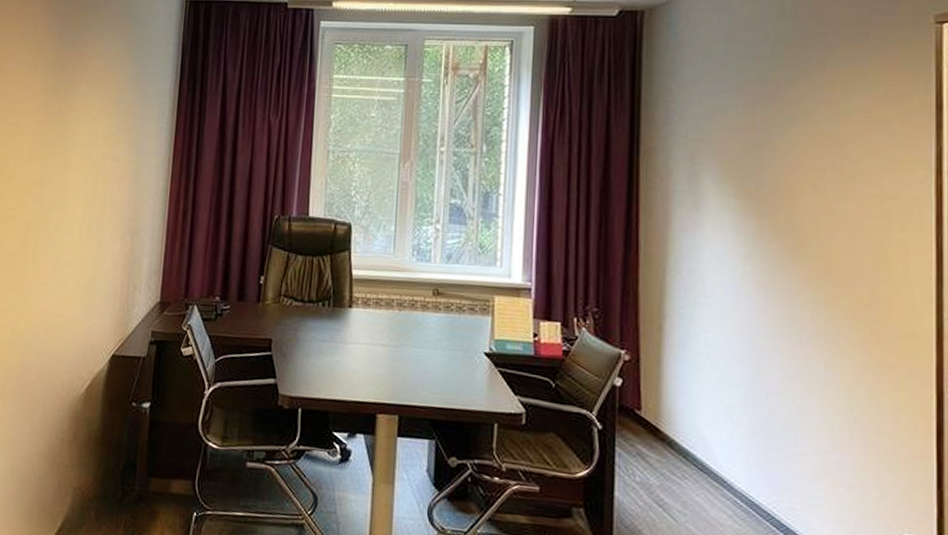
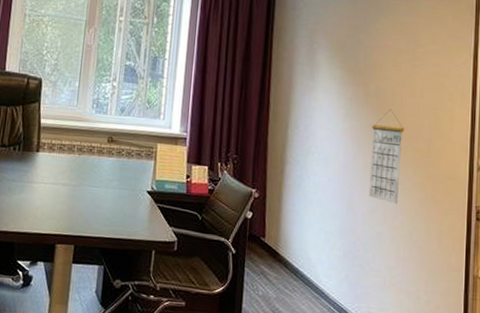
calendar: none [784,245,834,369] -> present [368,109,405,204]

